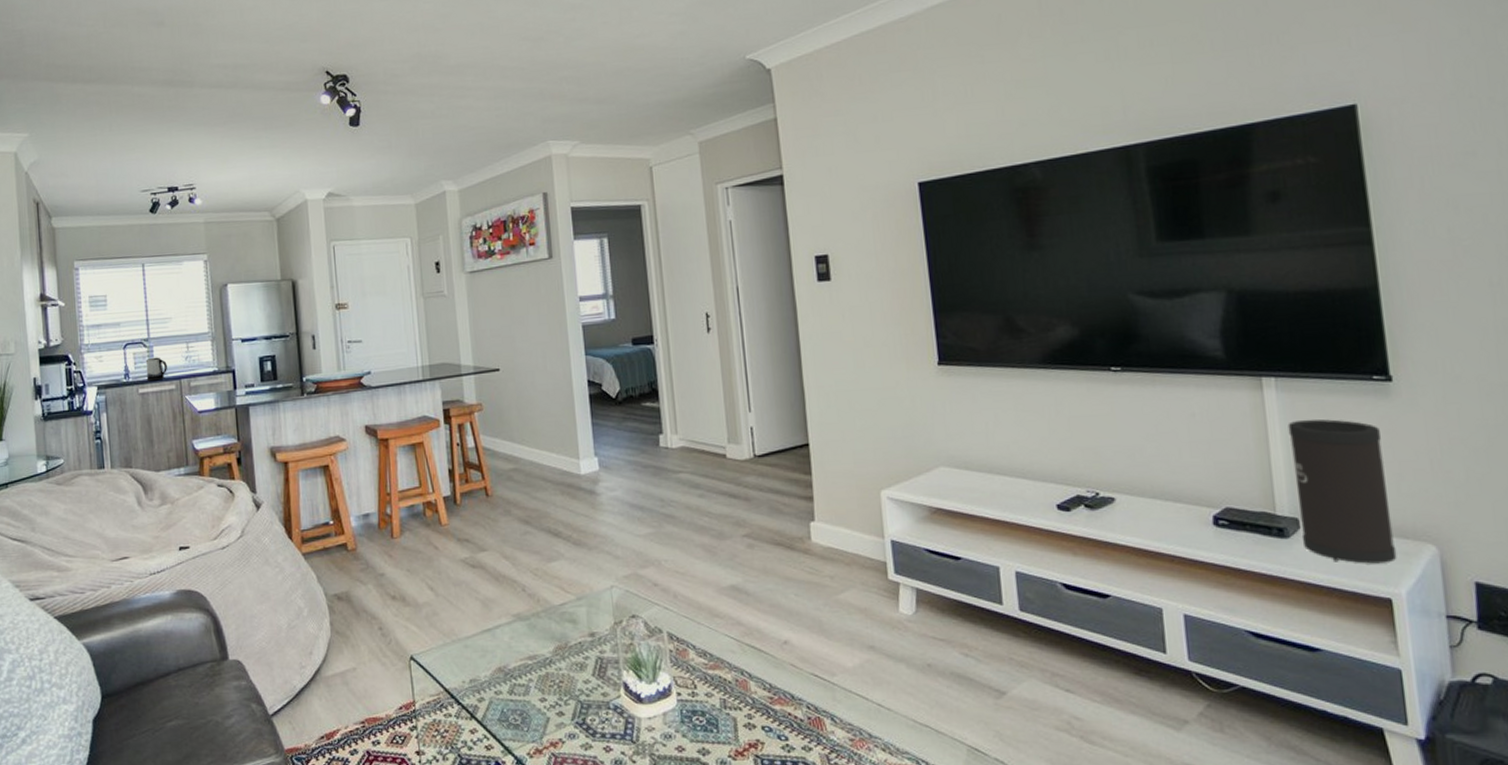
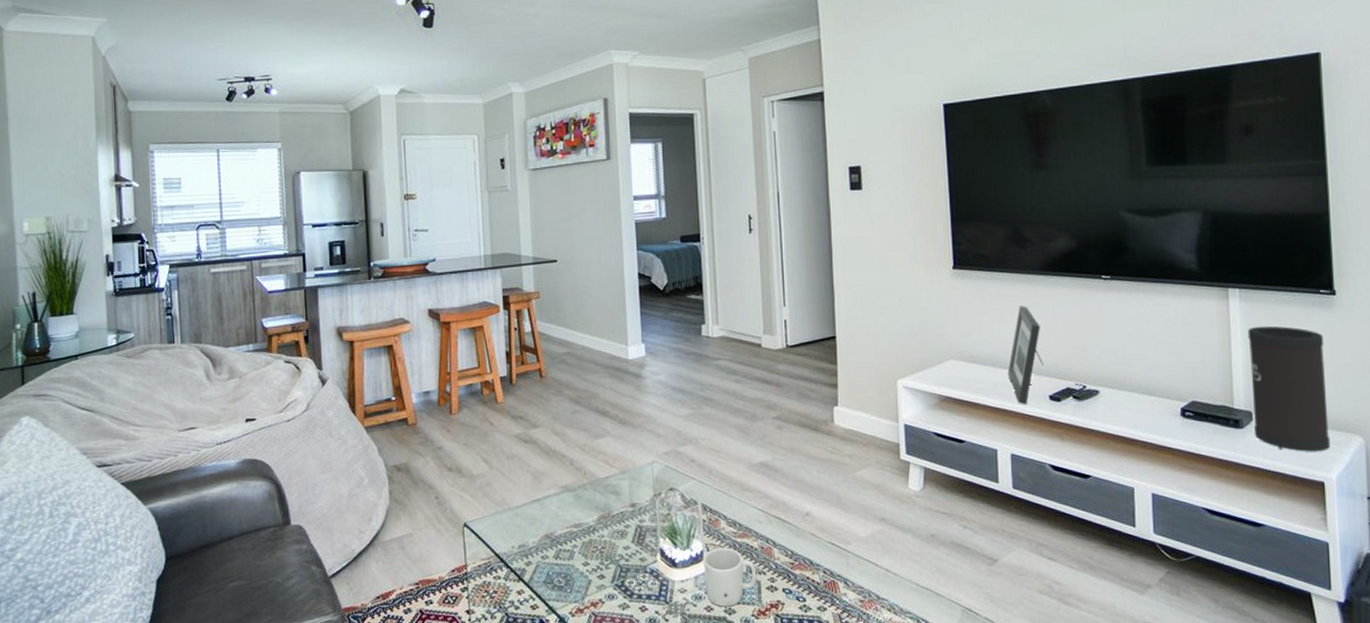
kettle: present [145,357,167,381] -> none [218,238,239,262]
mug: none [671,680,733,747] -> present [703,547,757,607]
picture frame: none [1006,404,1049,515] -> present [1007,306,1044,404]

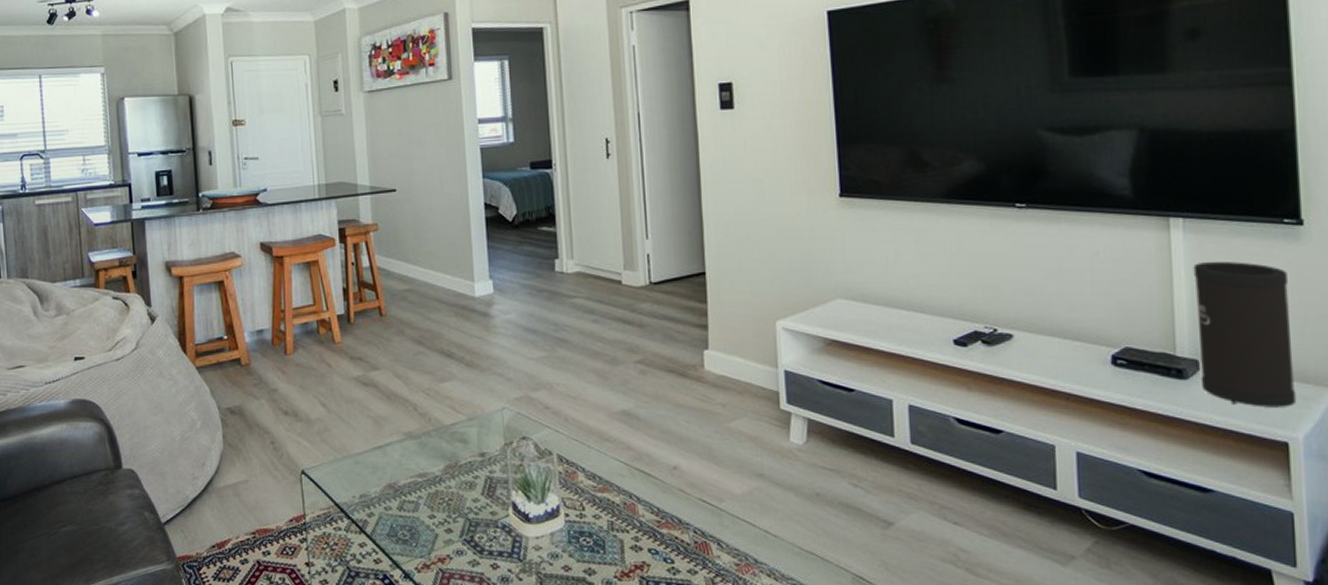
mug: present [703,547,757,607] -> none [560,502,620,567]
picture frame: present [1007,306,1044,404] -> none [904,238,947,349]

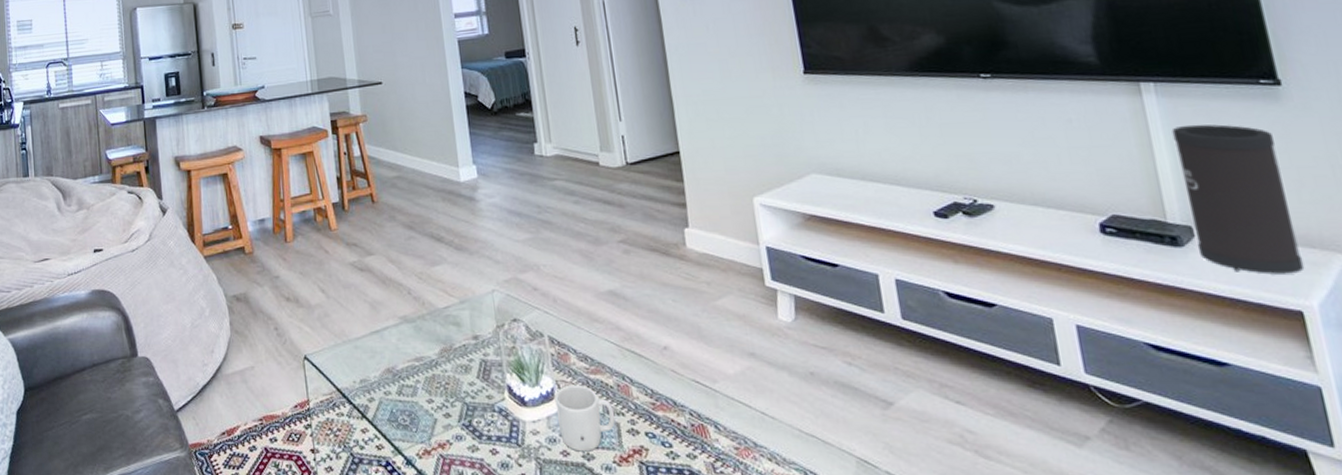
mug: none [560,502,620,567] -> present [554,384,616,452]

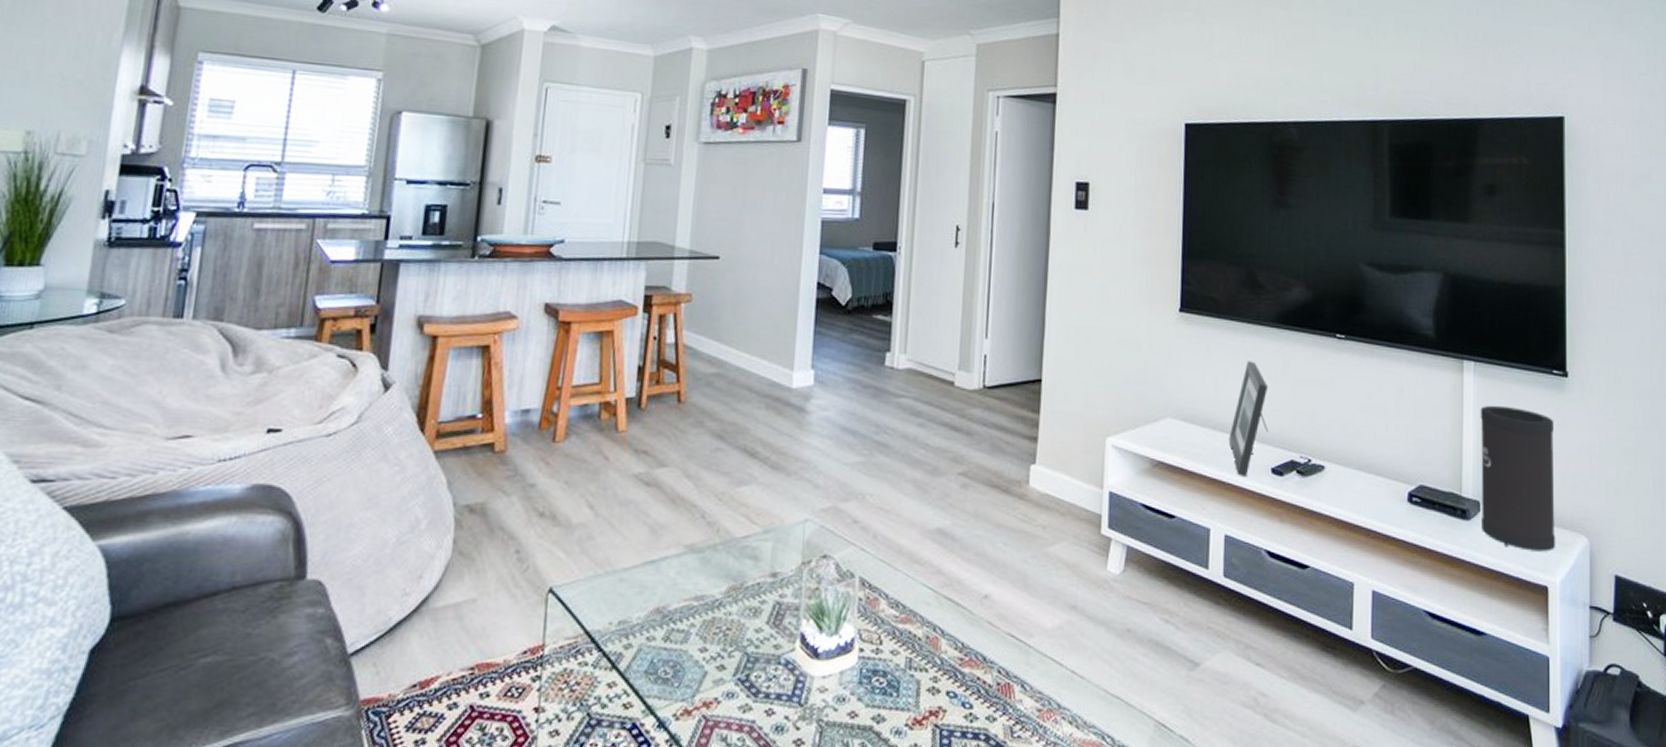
mug: present [554,384,616,452] -> none [851,634,918,713]
picture frame: none [880,111,923,222] -> present [1228,361,1269,476]

